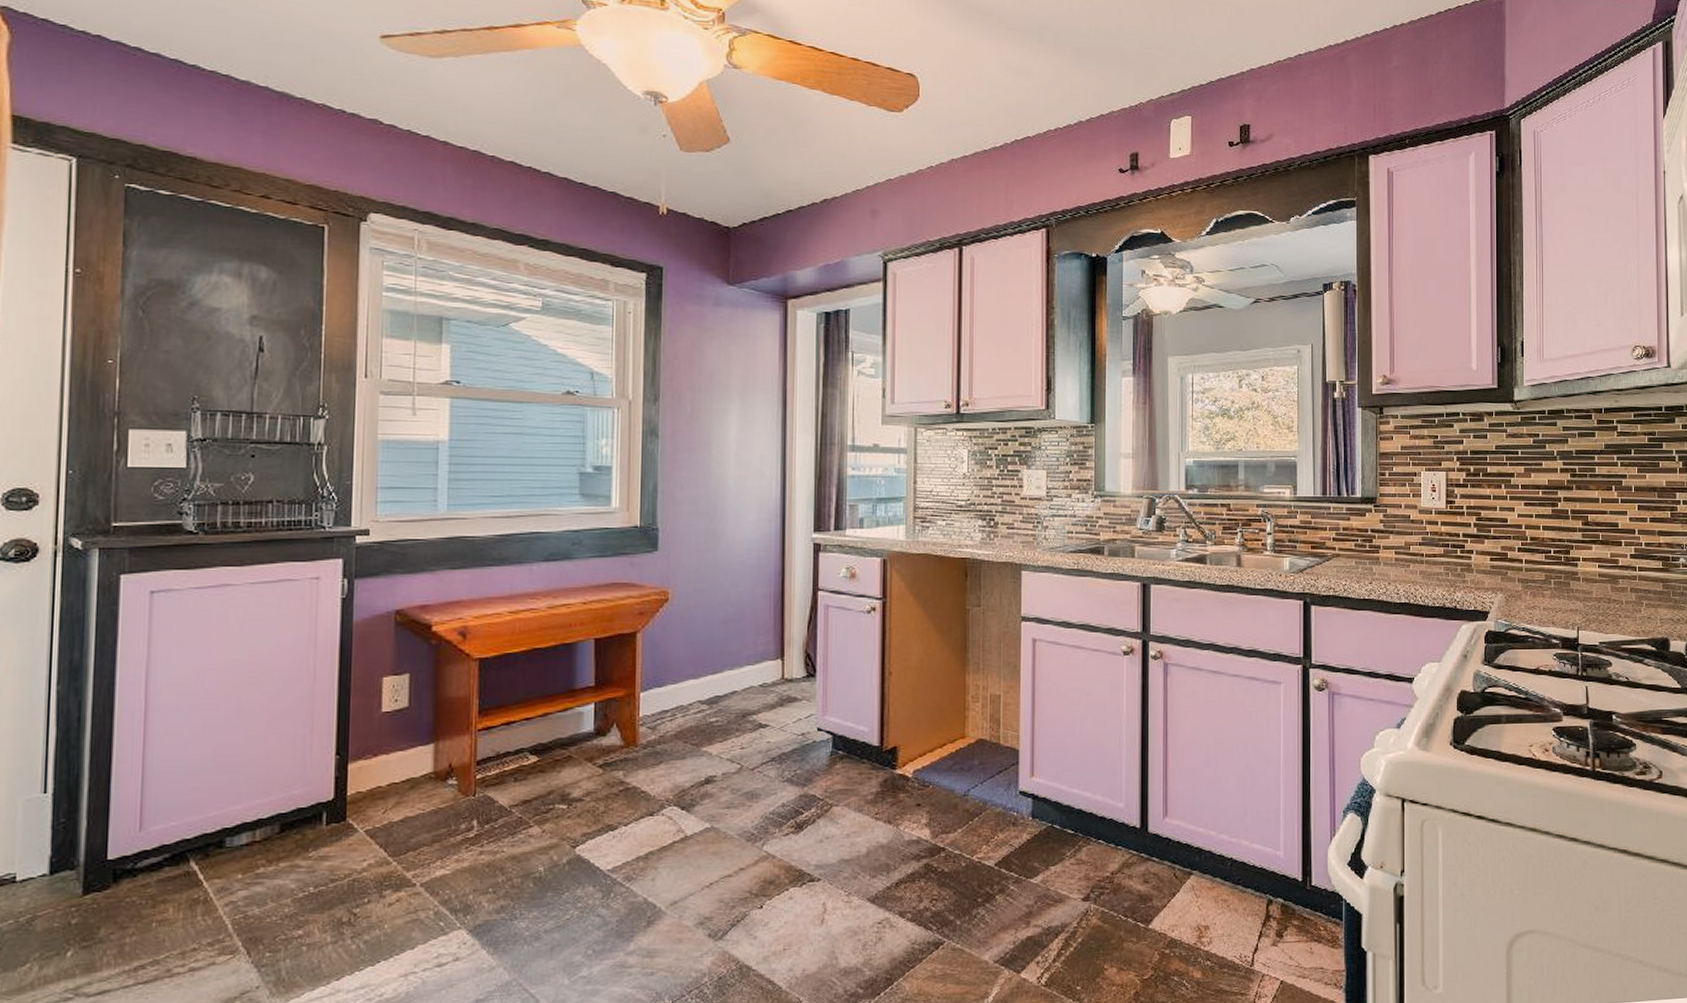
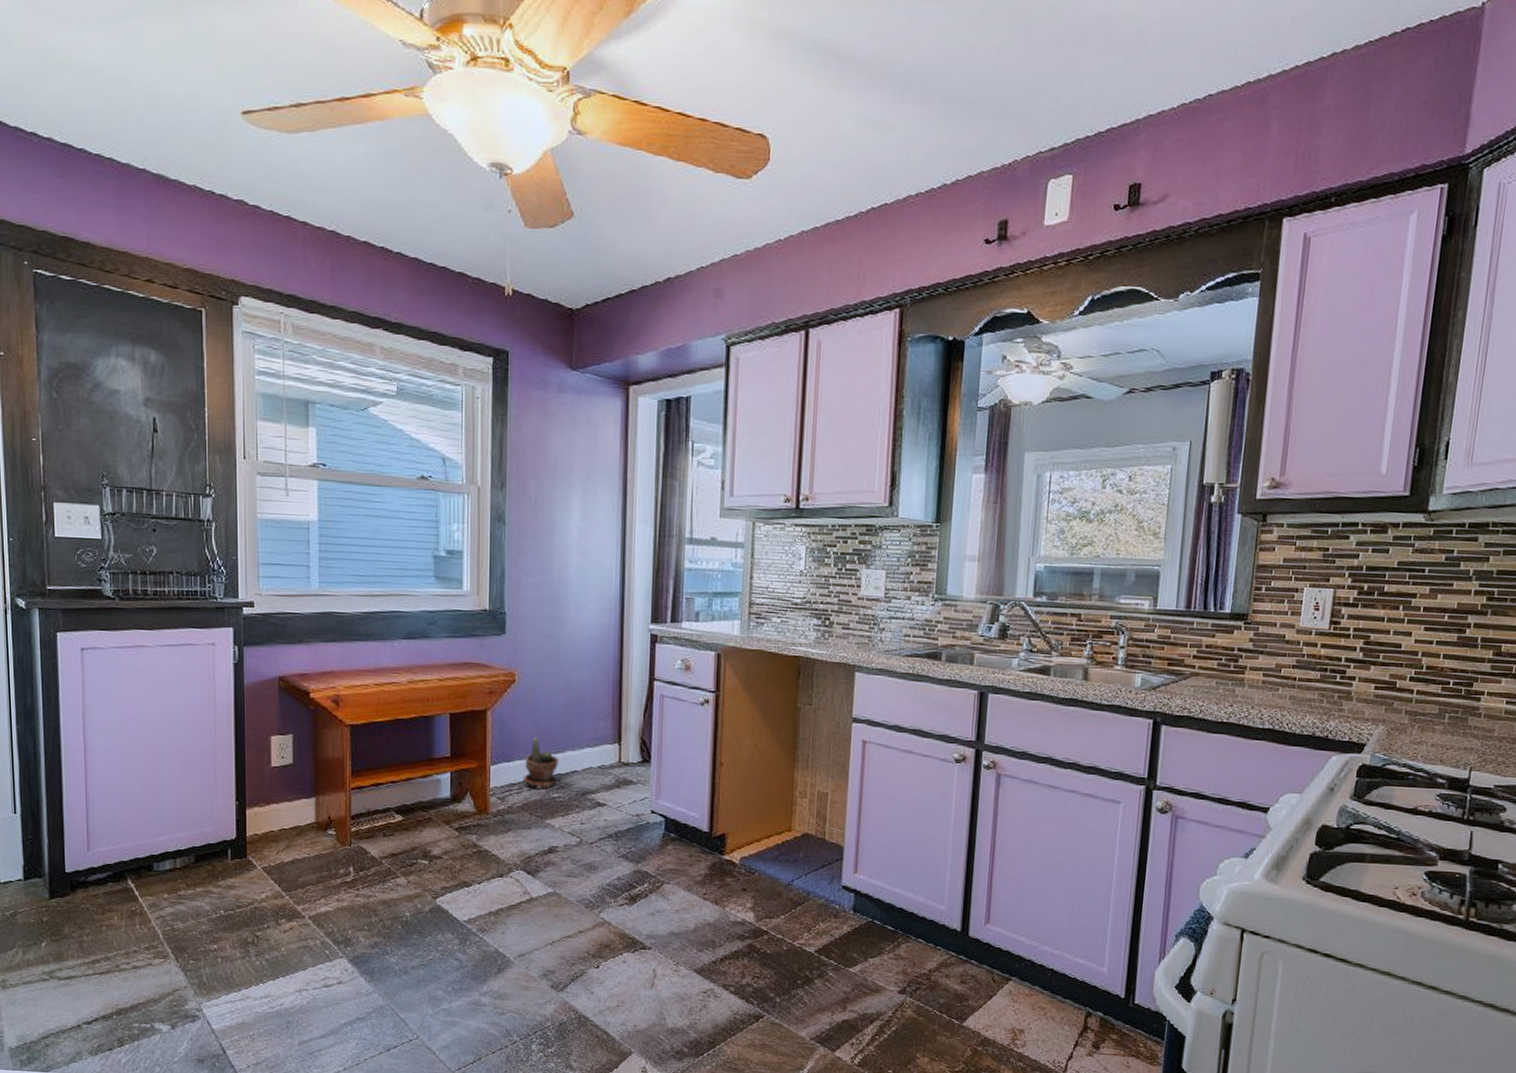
potted plant: none [677,658,716,714] -> present [523,737,558,789]

